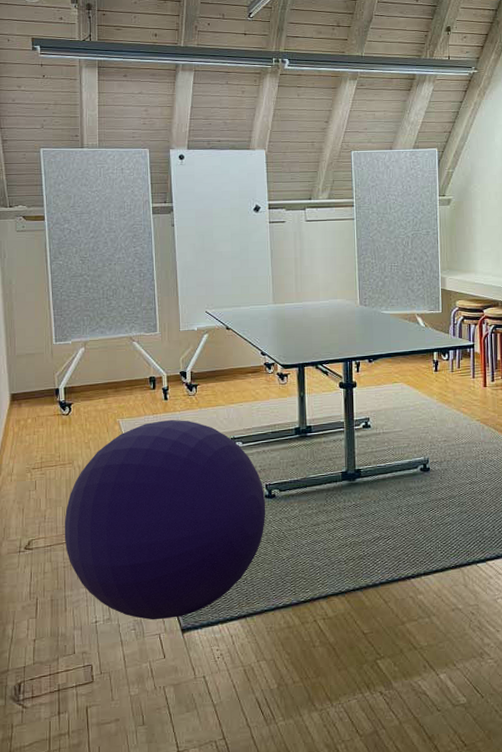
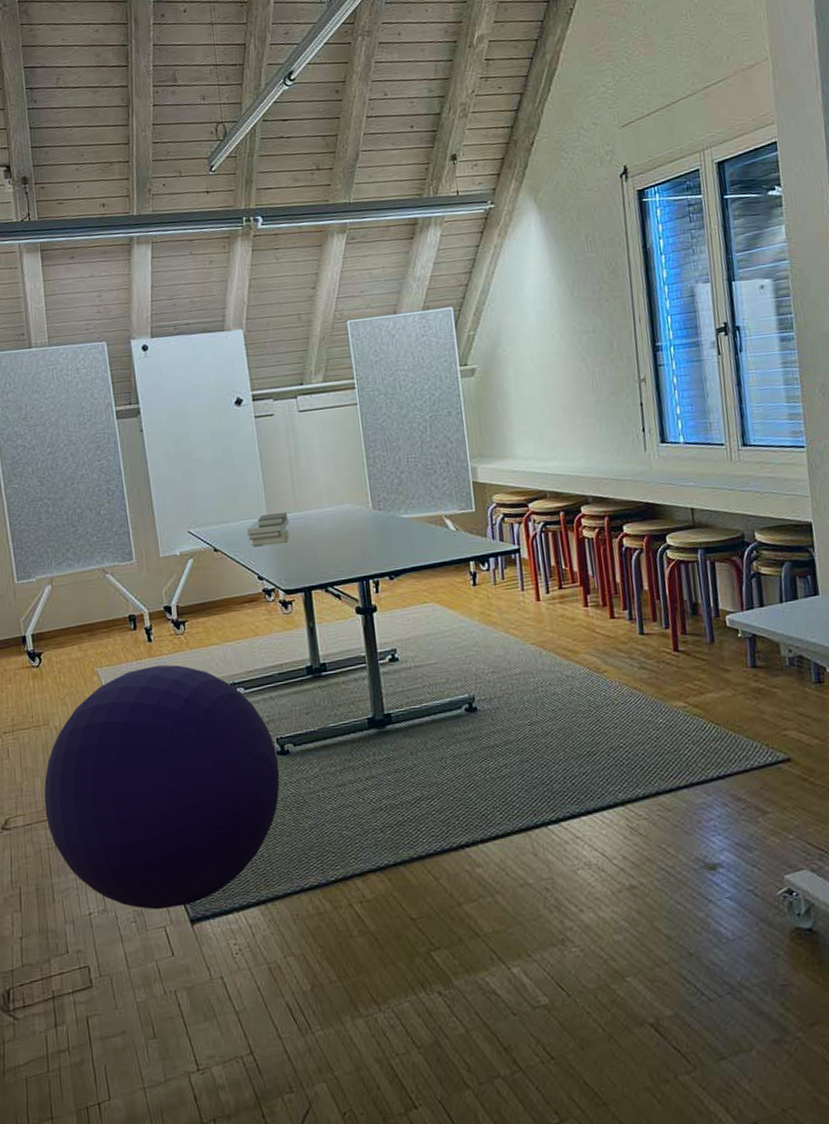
books: none [255,302,291,327] -> present [247,513,289,546]

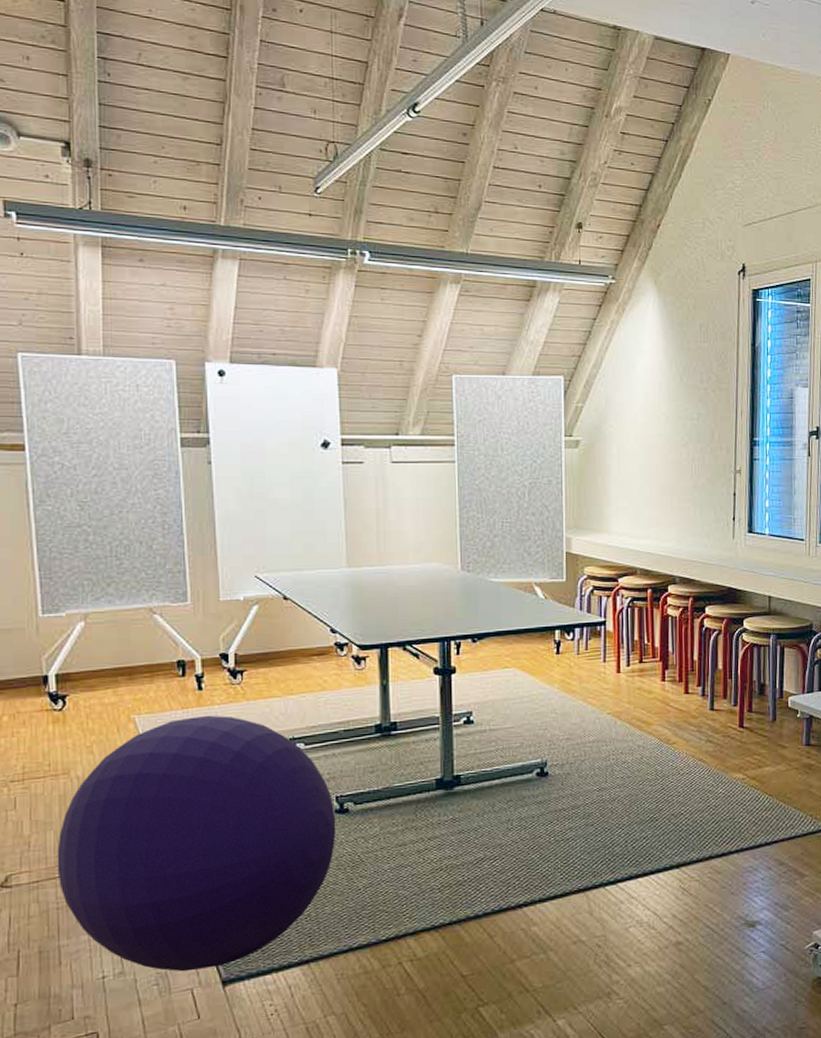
books: present [247,513,289,546] -> none [323,566,370,597]

